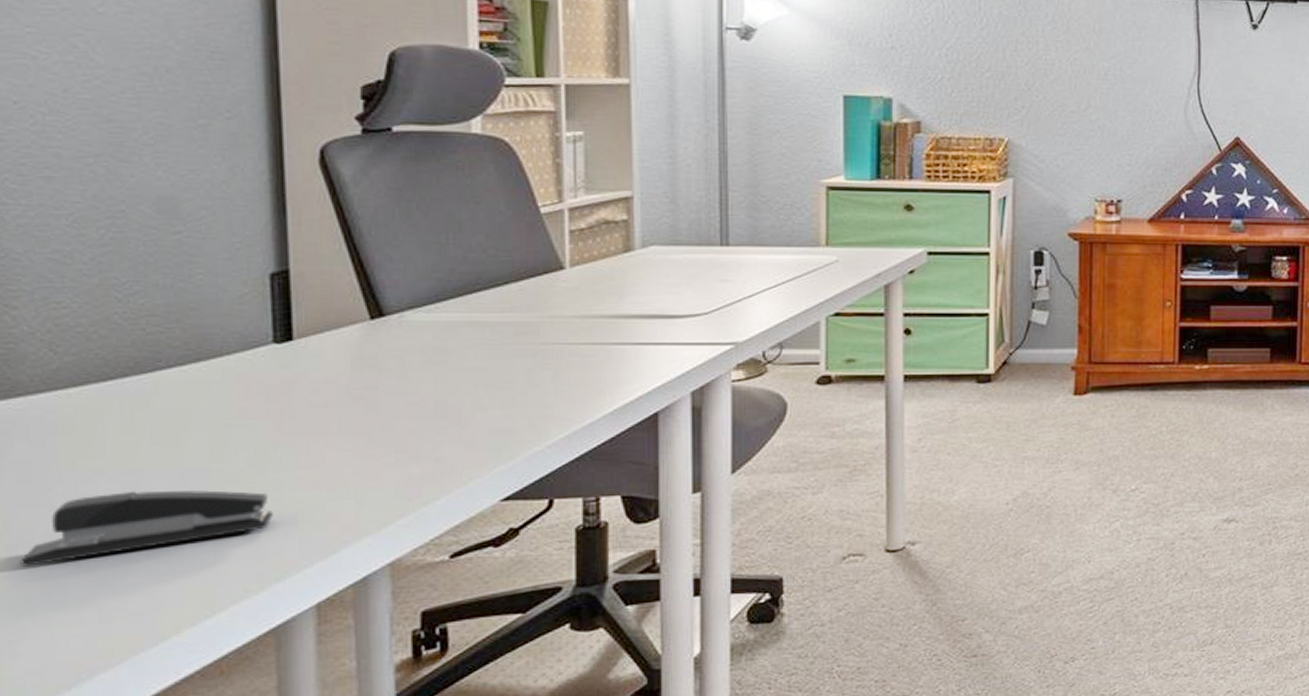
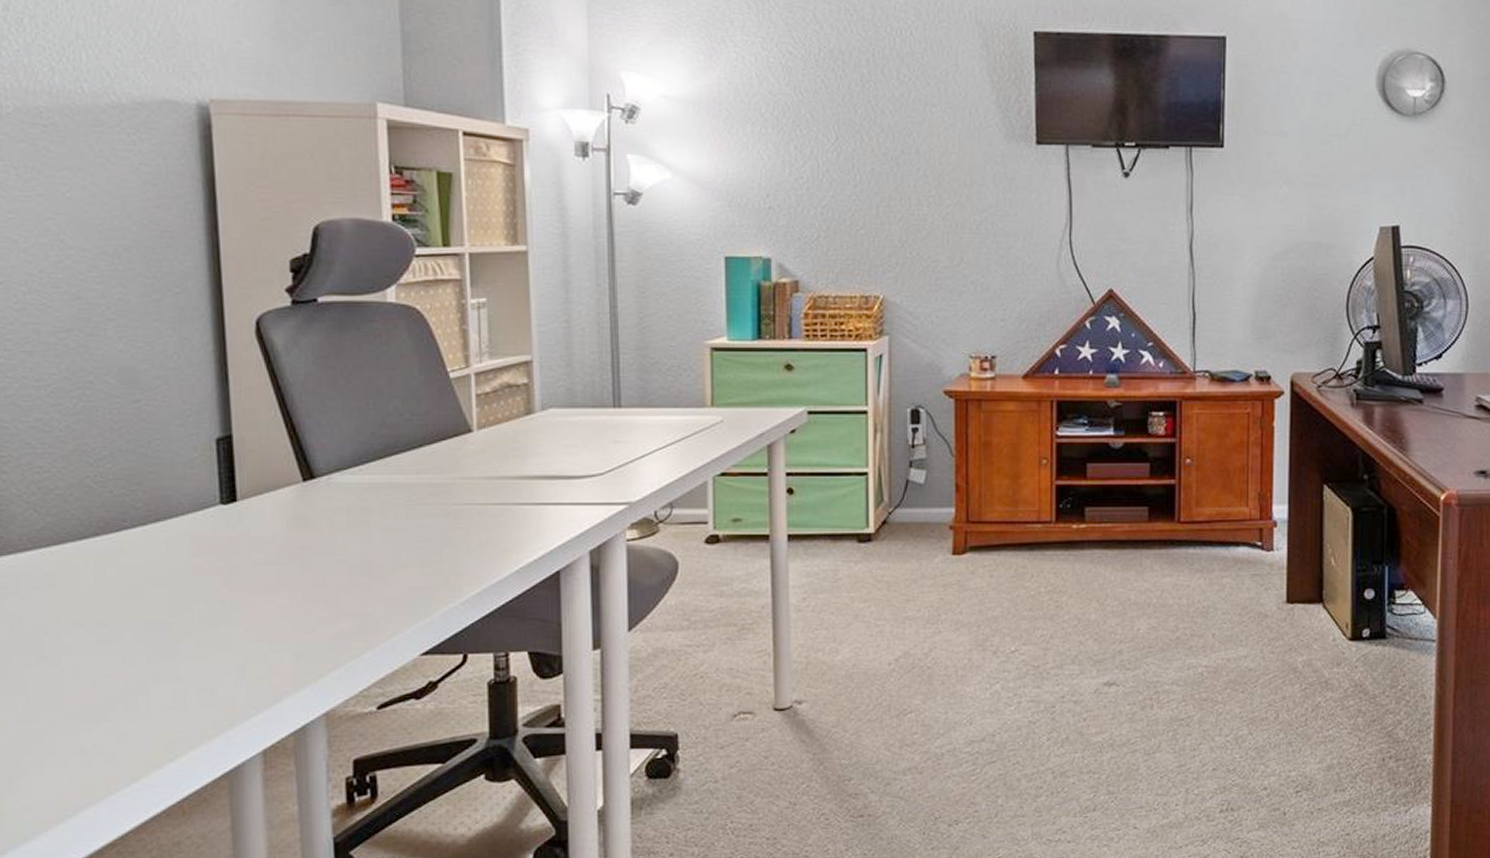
stapler: present [20,489,273,567] -> none [15,641,224,711]

